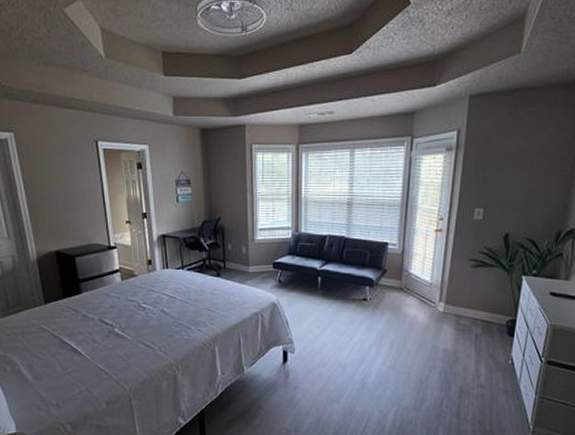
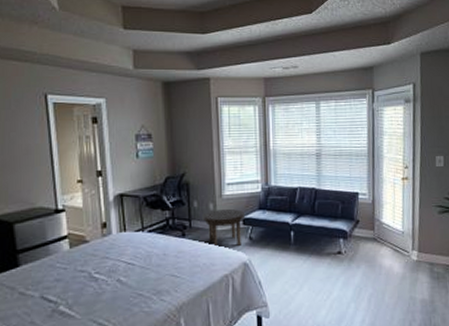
side table: none [236,253,275,288] -> present [202,209,245,248]

